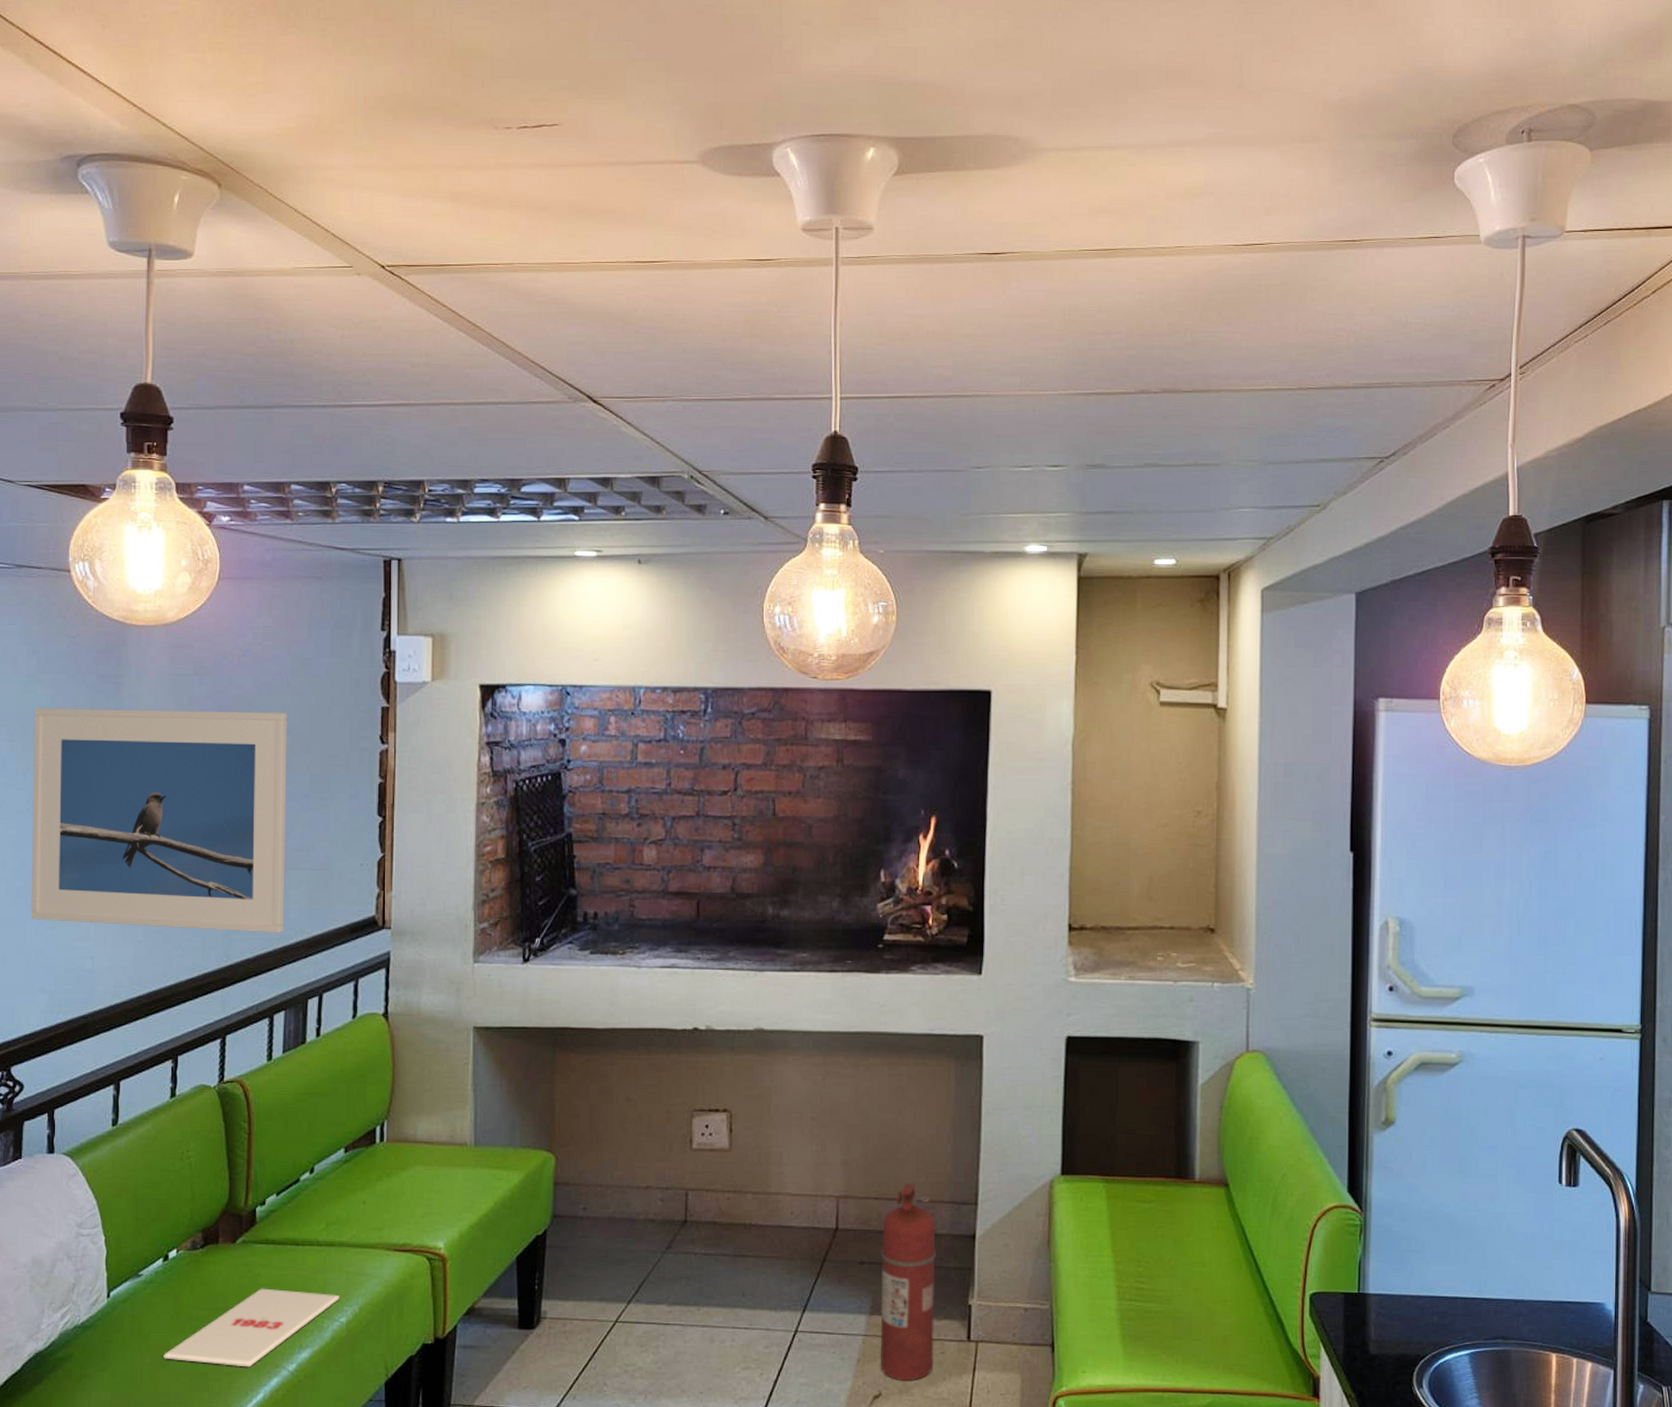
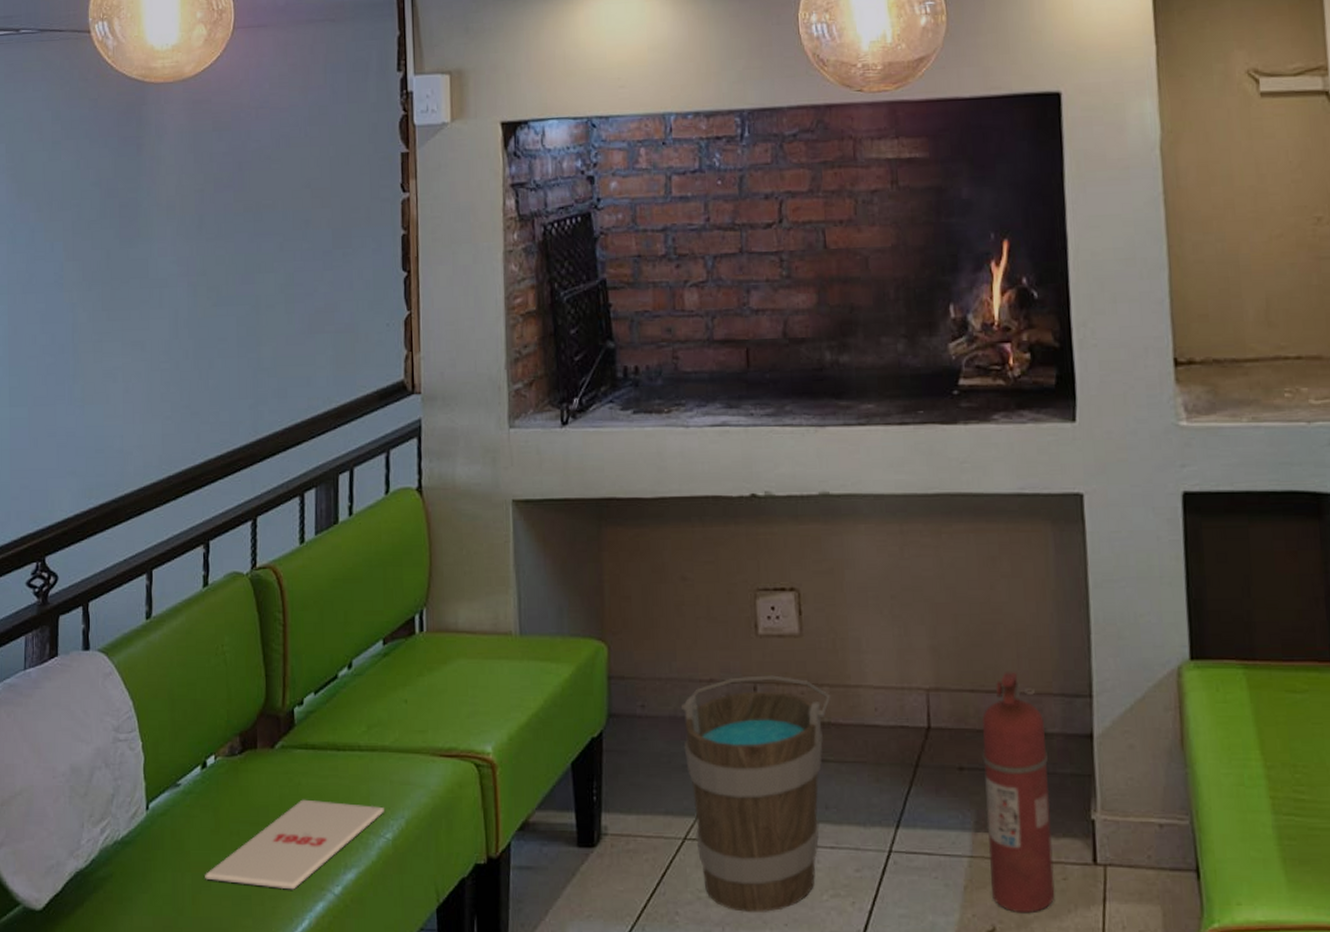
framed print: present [30,707,287,933] -> none [59,164,312,404]
bucket: none [620,1183,754,1382] -> present [682,675,831,912]

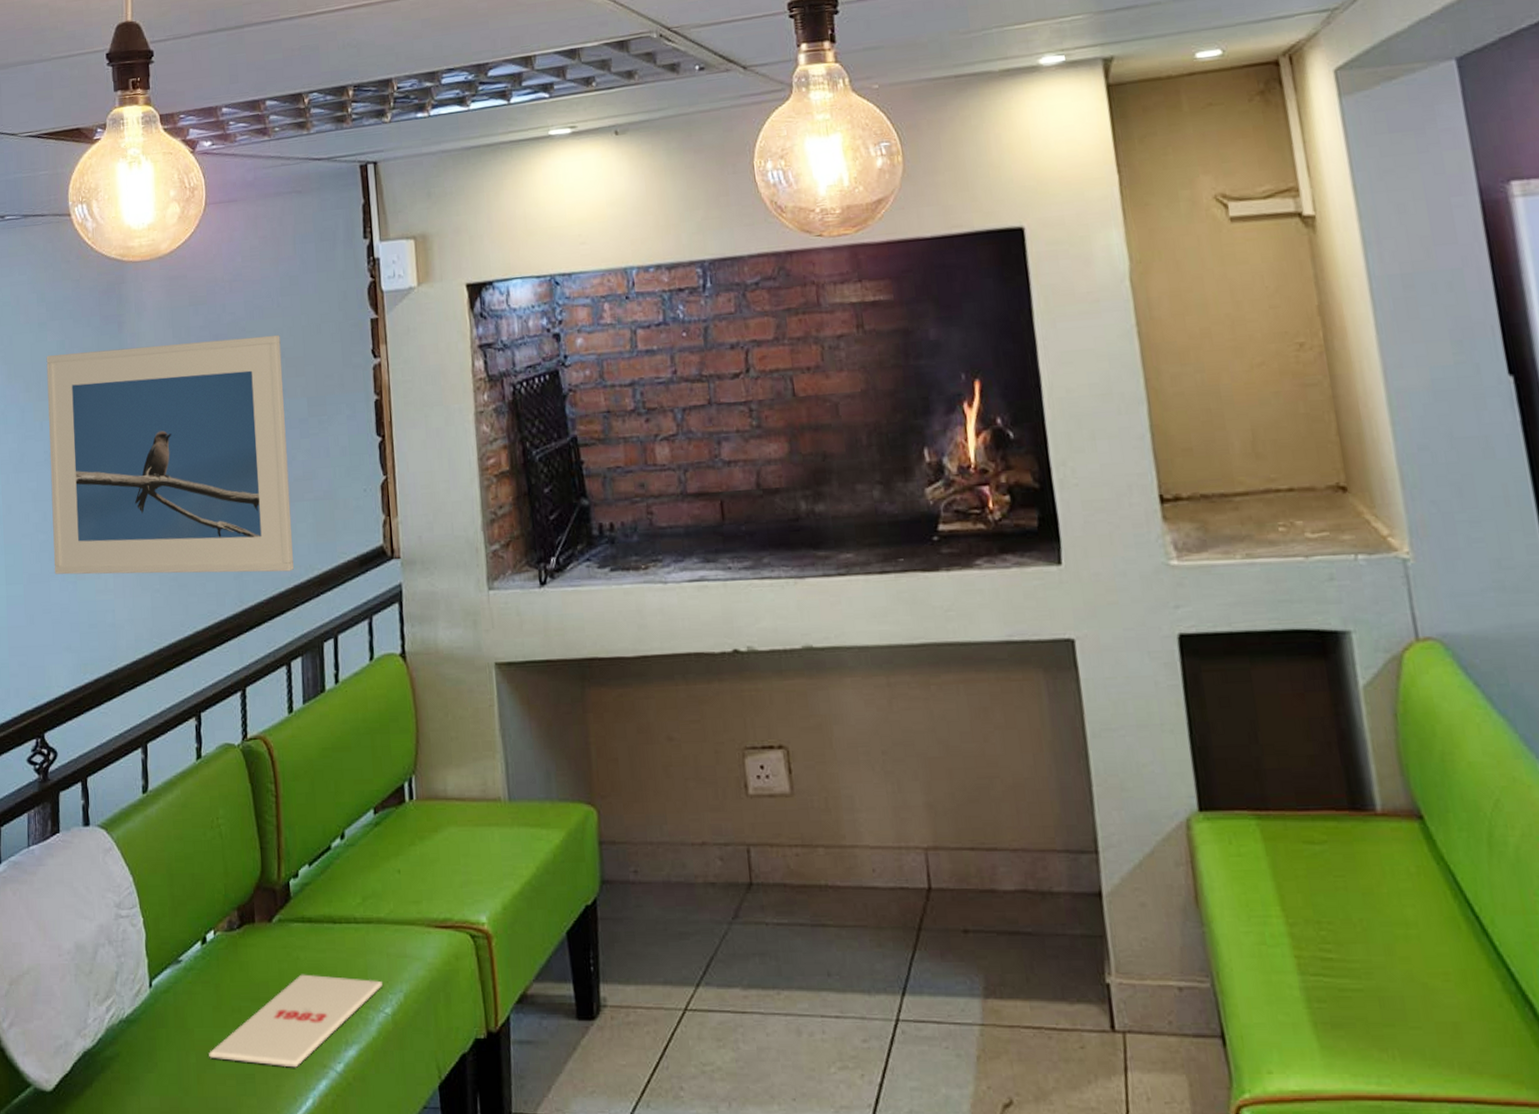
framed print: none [59,164,312,404] -> present [46,334,294,575]
bucket: present [682,675,831,912] -> none [675,837,827,1086]
fire extinguisher: present [981,672,1055,914] -> none [984,828,1073,1085]

